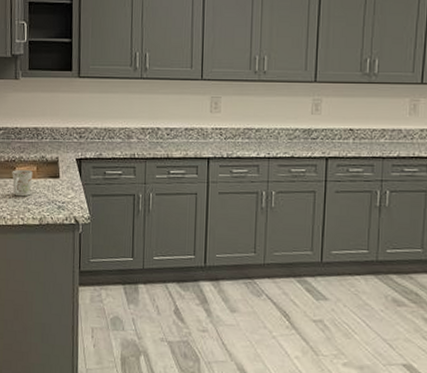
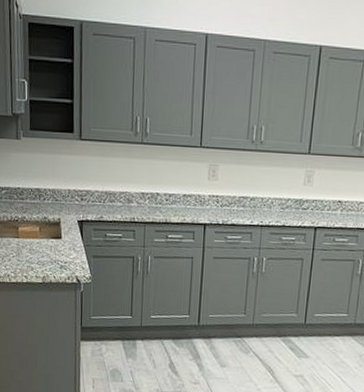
mug: present [12,169,33,197] -> none [15,229,36,256]

